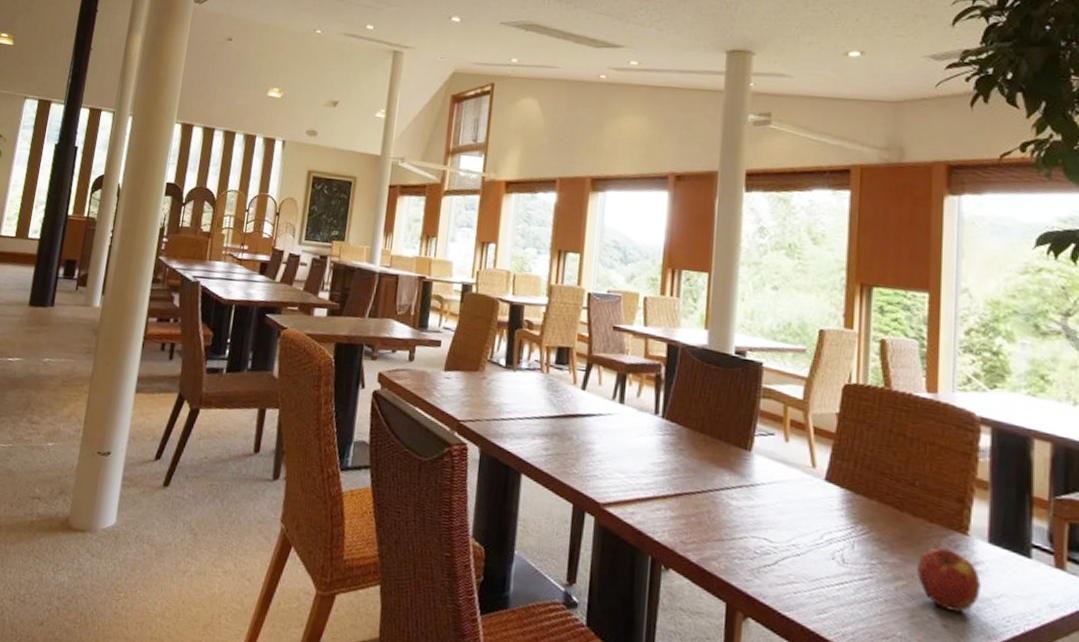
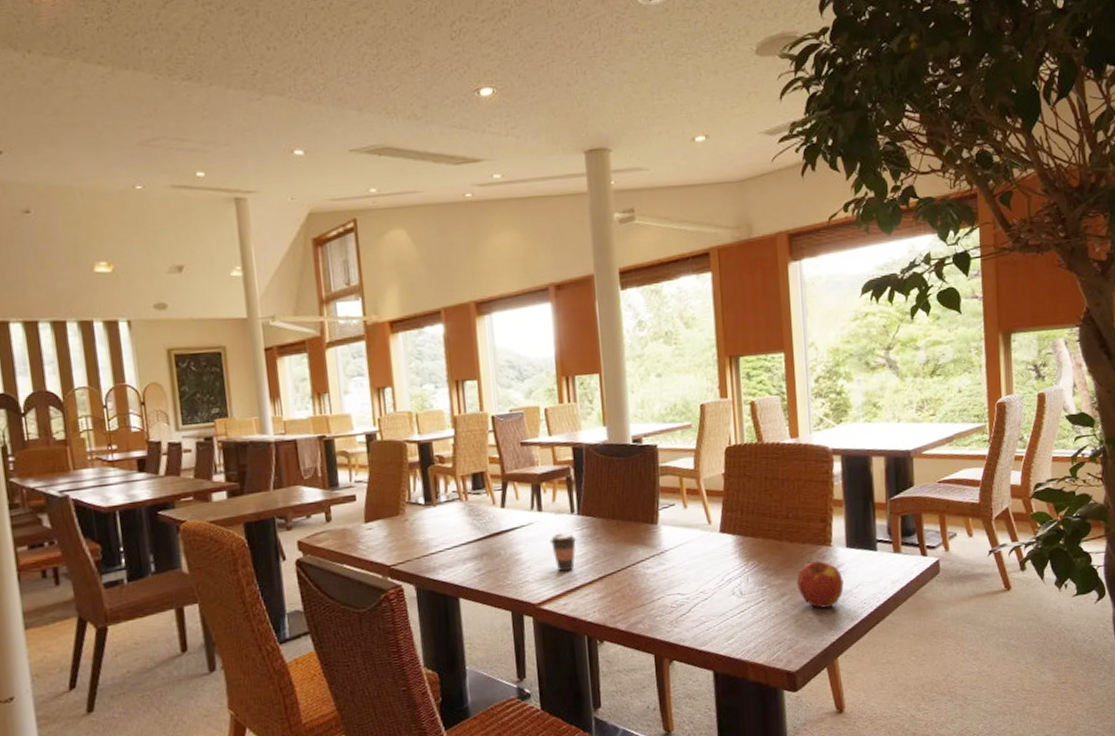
coffee cup: none [626,432,657,478] -> present [549,532,577,572]

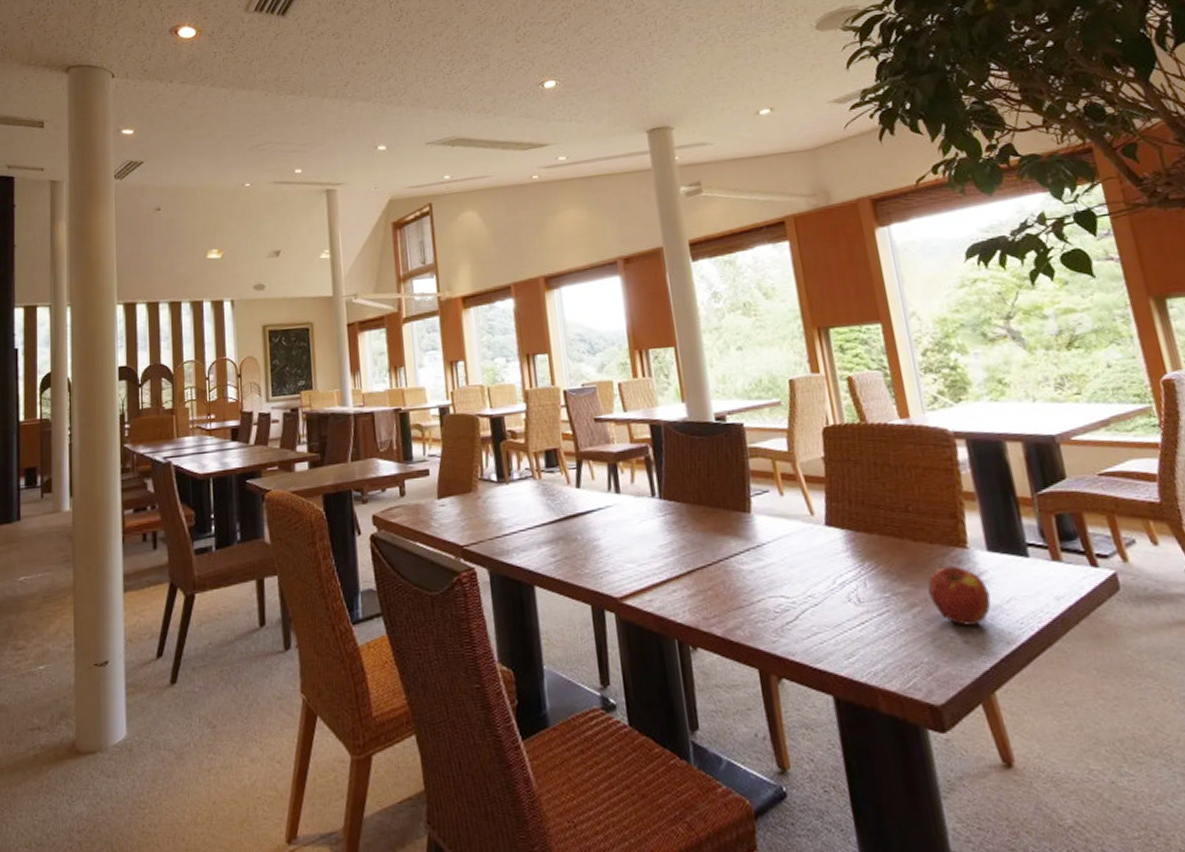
coffee cup: present [549,532,577,572] -> none [630,518,661,563]

